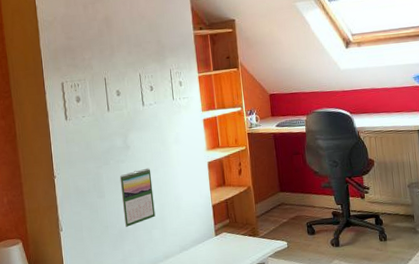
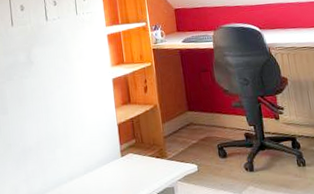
calendar: present [119,167,156,227] -> none [23,84,59,145]

